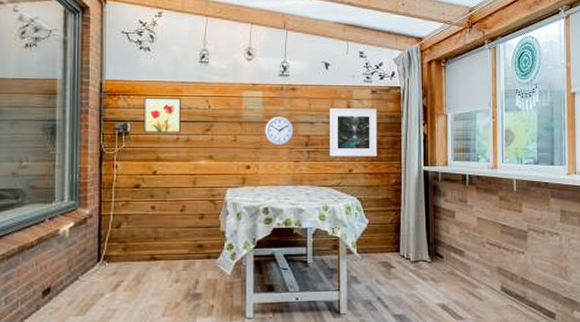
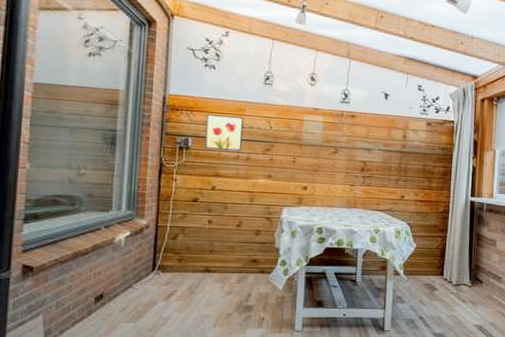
wall clock: present [265,115,294,146] -> none [323,140,351,169]
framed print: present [329,108,378,157] -> none [383,137,431,185]

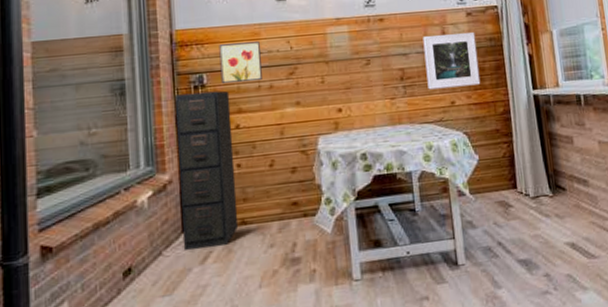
filing cabinet: none [151,152,210,288] -> present [174,90,239,251]
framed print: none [383,137,431,185] -> present [422,32,481,90]

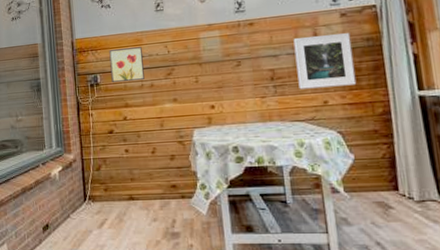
filing cabinet: present [174,90,239,251] -> none [76,88,128,217]

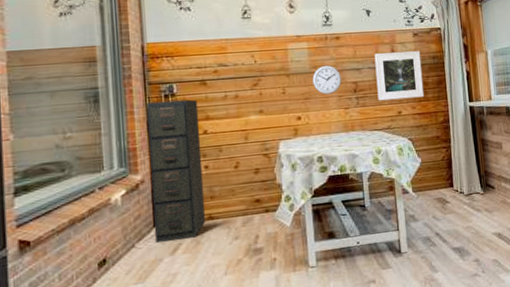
filing cabinet: none [76,88,128,217] -> present [146,99,206,244]
wall art: present [109,47,145,83] -> none [188,55,229,94]
wall clock: none [225,52,257,83] -> present [312,65,342,95]

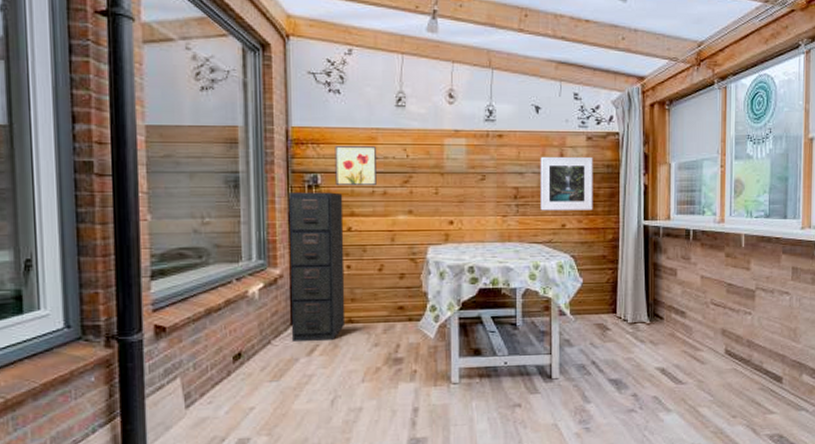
wall art: none [188,55,229,94] -> present [335,146,377,186]
wall clock: present [312,65,342,95] -> none [469,165,501,199]

